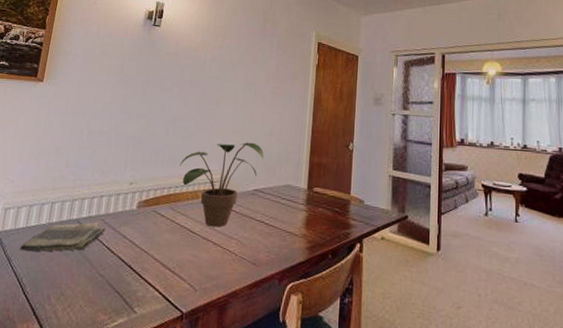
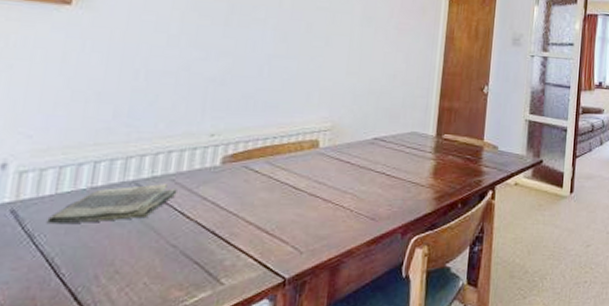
potted plant: present [180,142,265,227] -> none [278,85,386,182]

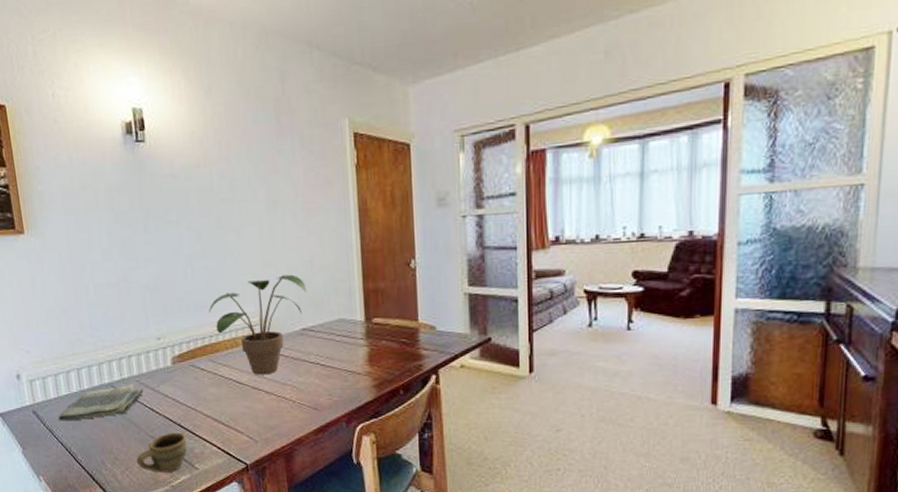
cup: none [143,241,218,289] -> present [136,432,187,473]
potted plant: none [278,85,386,182] -> present [209,274,307,375]

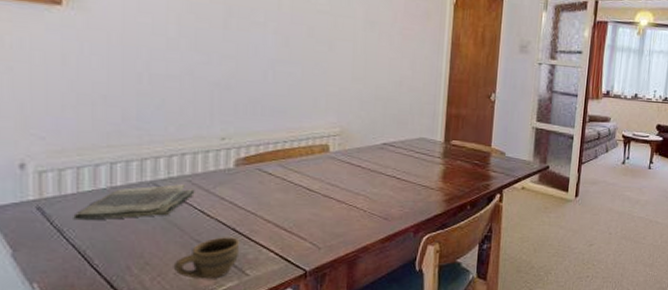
potted plant: present [209,274,307,375] -> none [287,91,394,184]

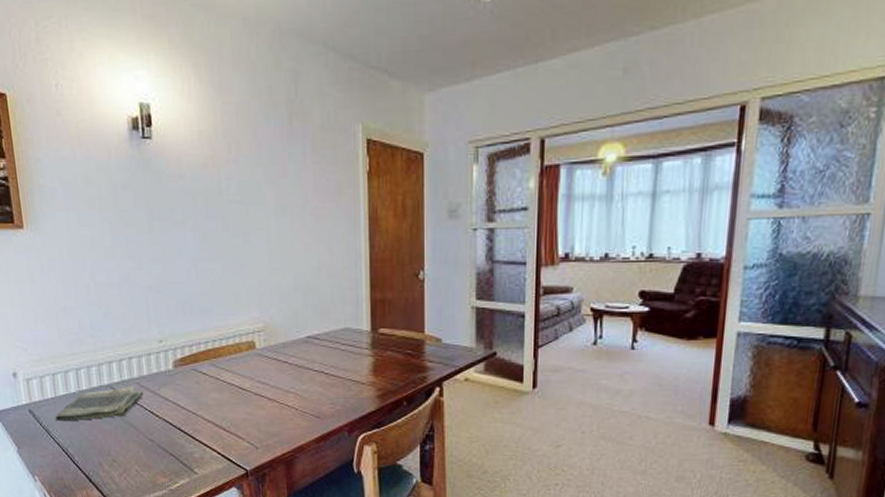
cup: present [173,237,240,279] -> none [134,436,187,476]

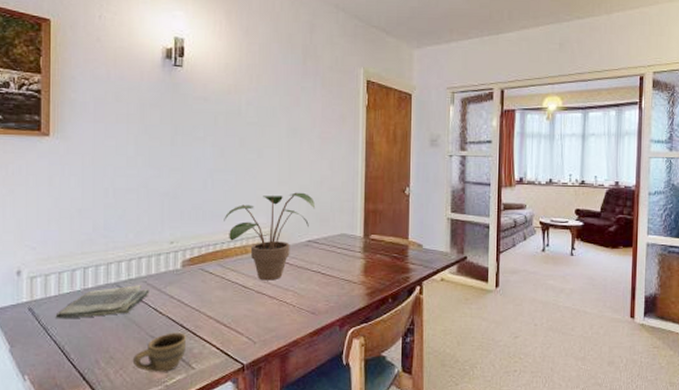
cup: none [134,436,187,476] -> present [132,333,187,372]
potted plant: none [213,281,314,382] -> present [224,192,316,281]

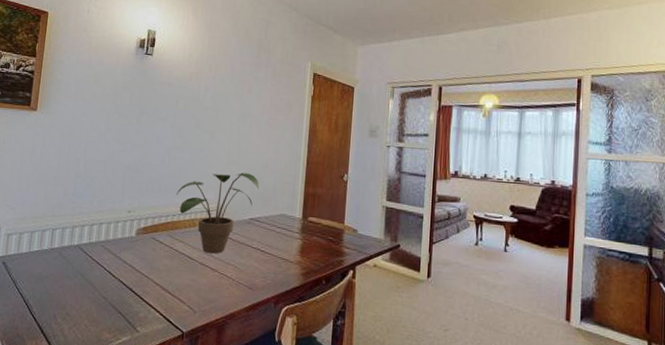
dish towel: present [55,285,149,319] -> none [24,248,106,275]
cup: present [132,333,187,372] -> none [85,295,135,333]

